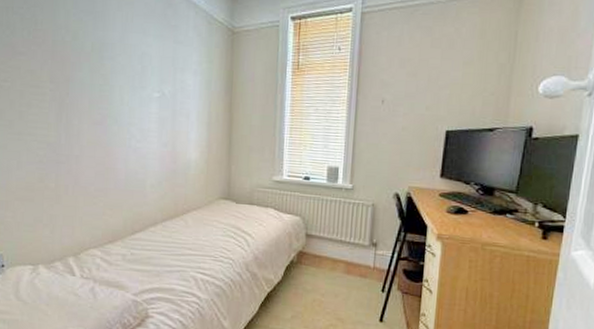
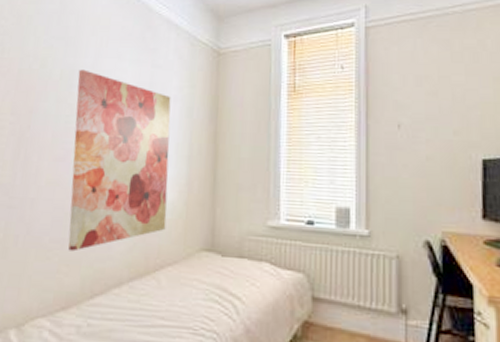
wall art: none [107,43,192,199] -> present [68,69,171,252]

